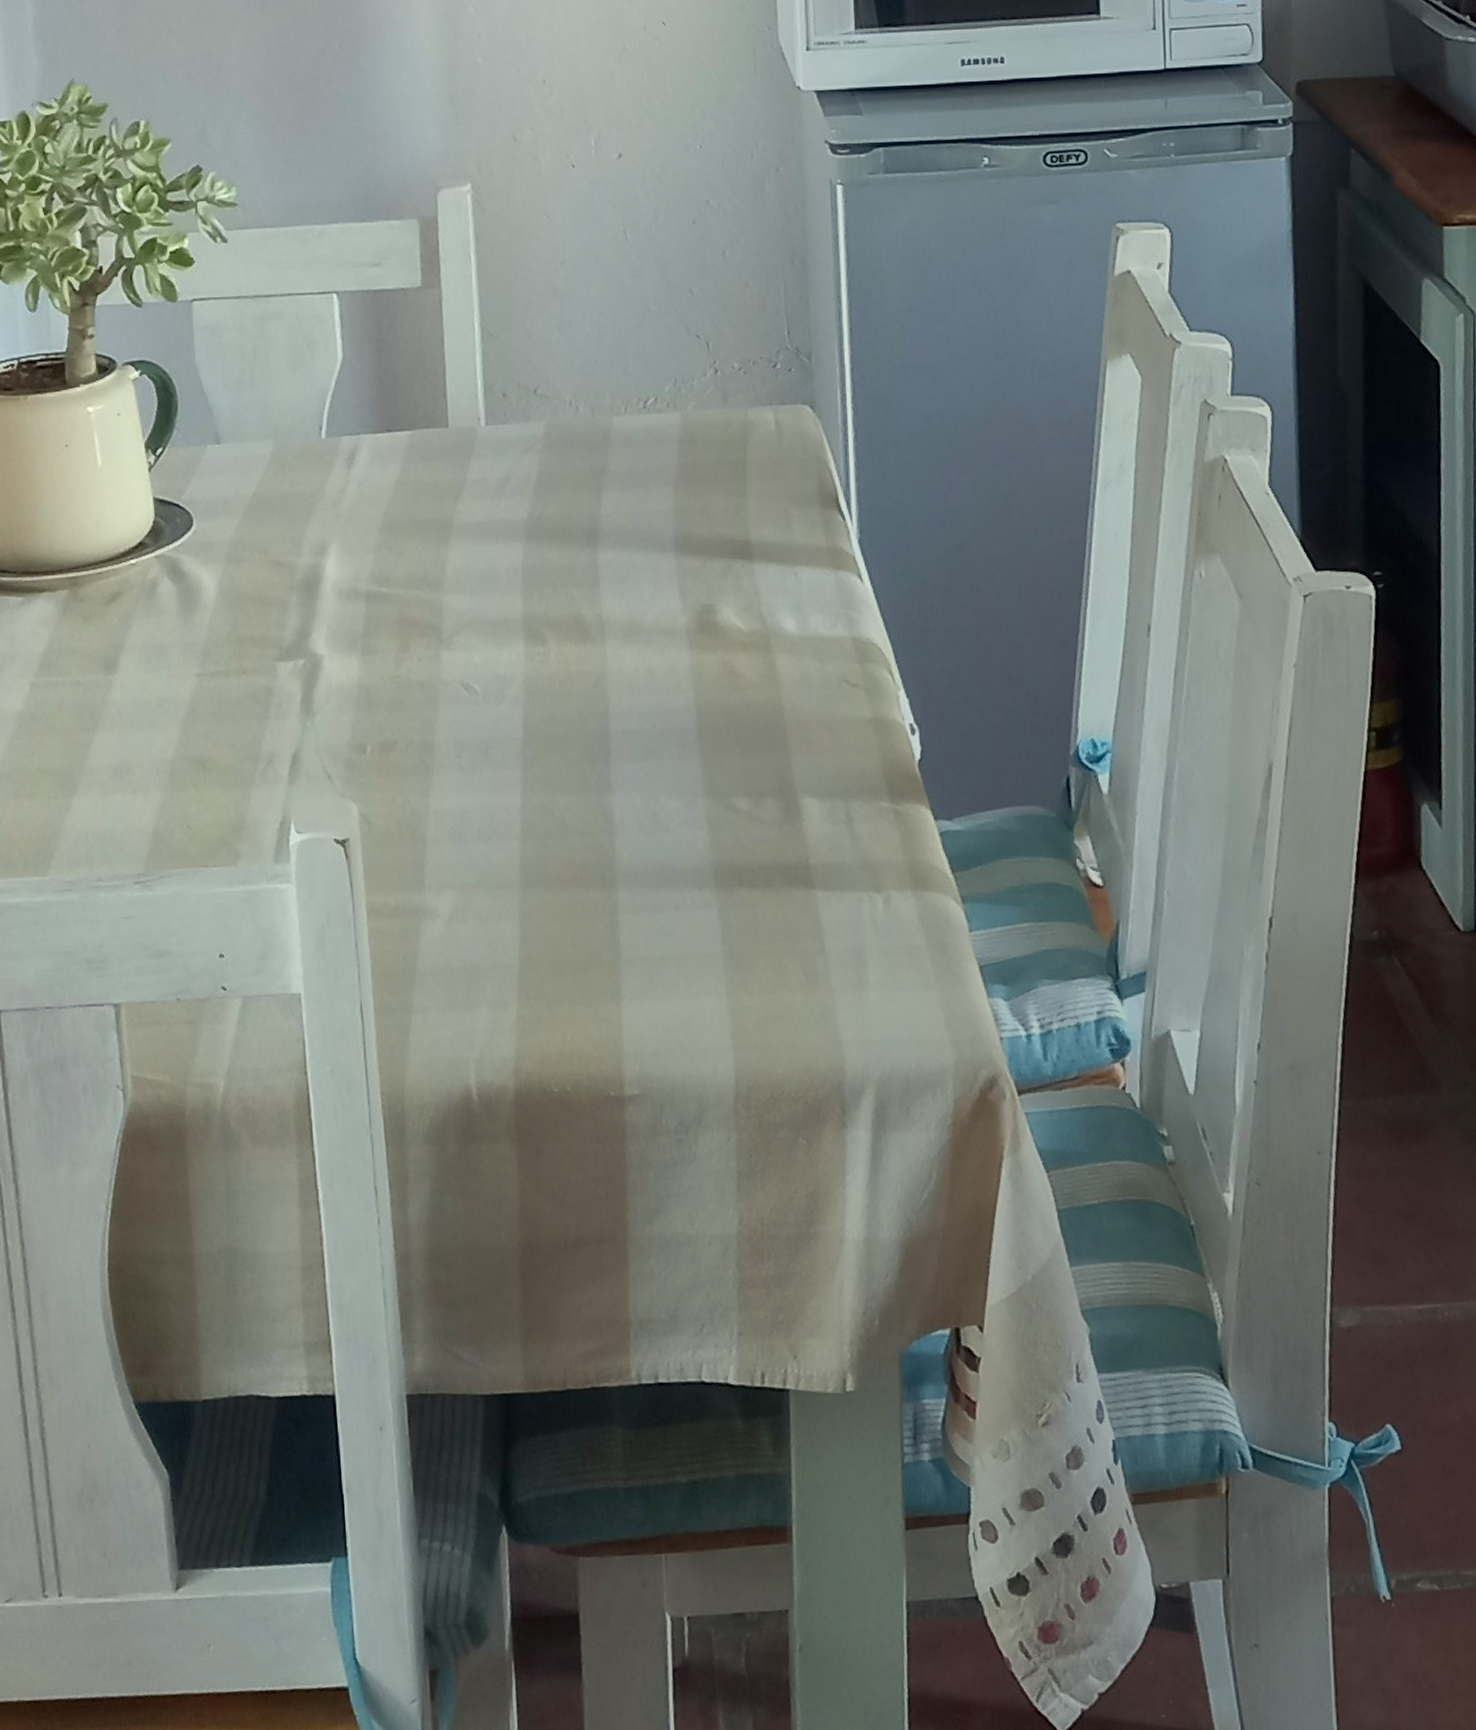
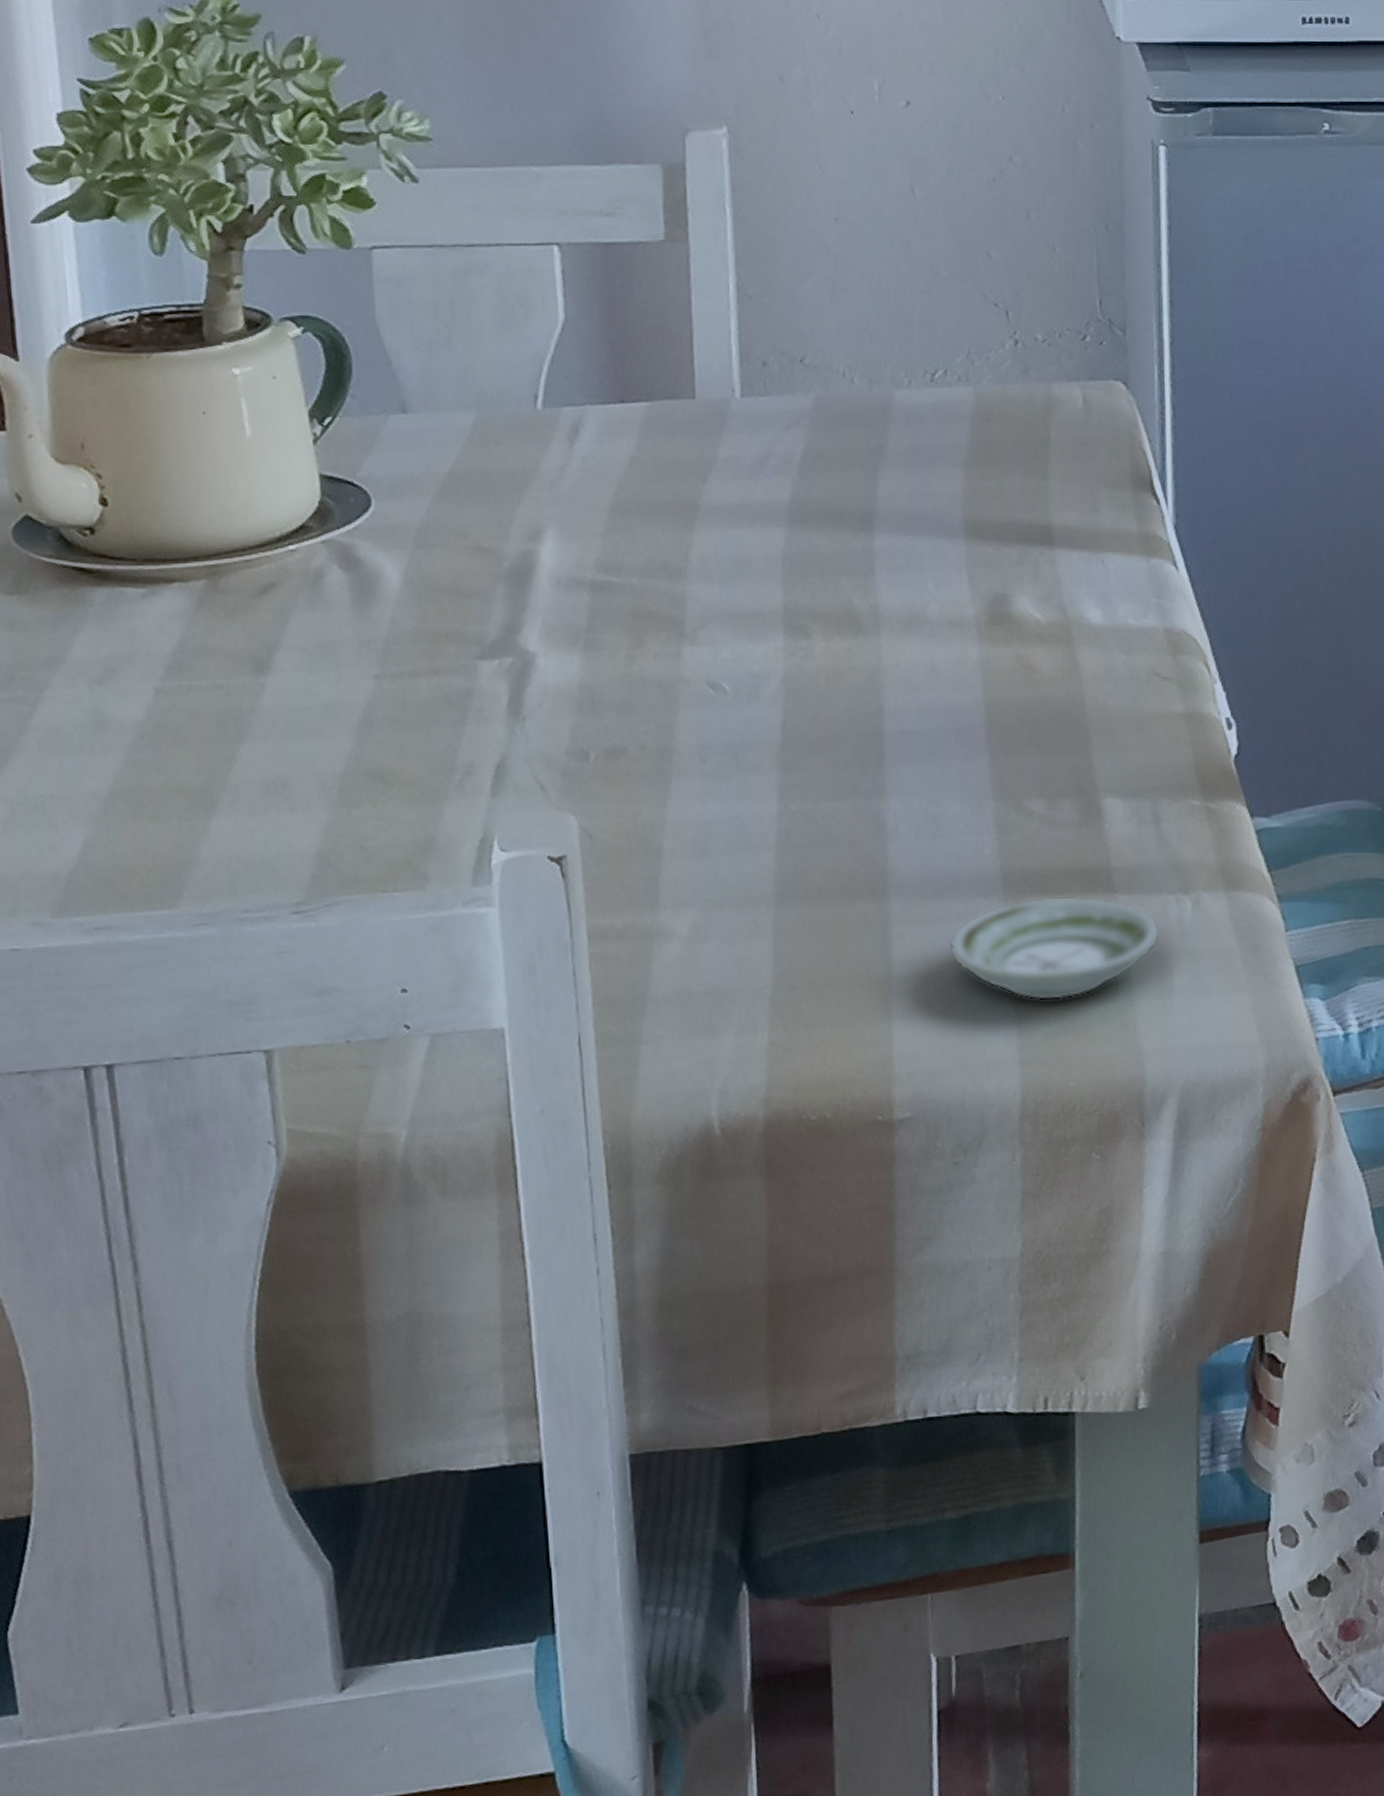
saucer: none [669,890,855,990] -> present [949,895,1160,1001]

